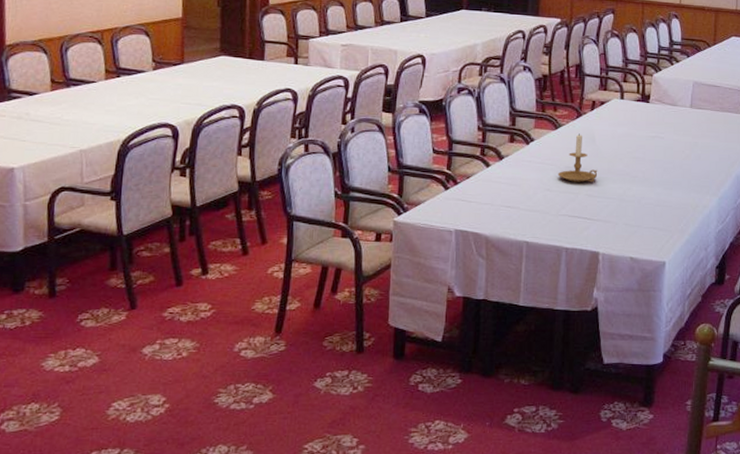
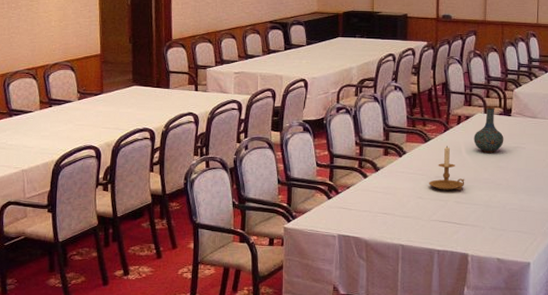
vase: none [608,91,641,142] -> present [474,106,504,153]

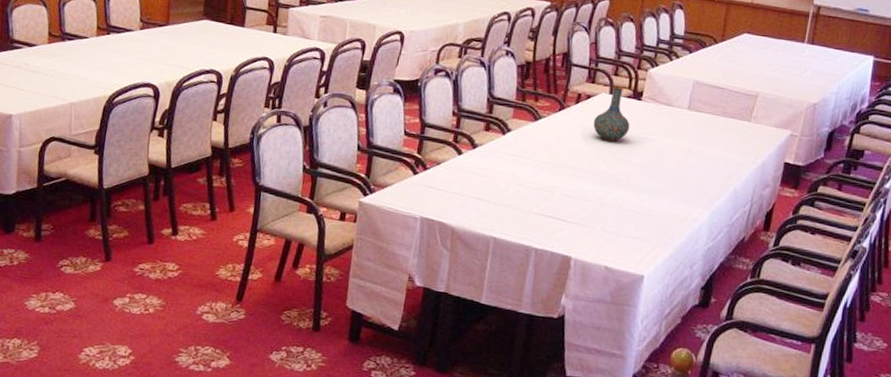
candle holder: present [428,146,465,190] -> none [533,128,578,182]

